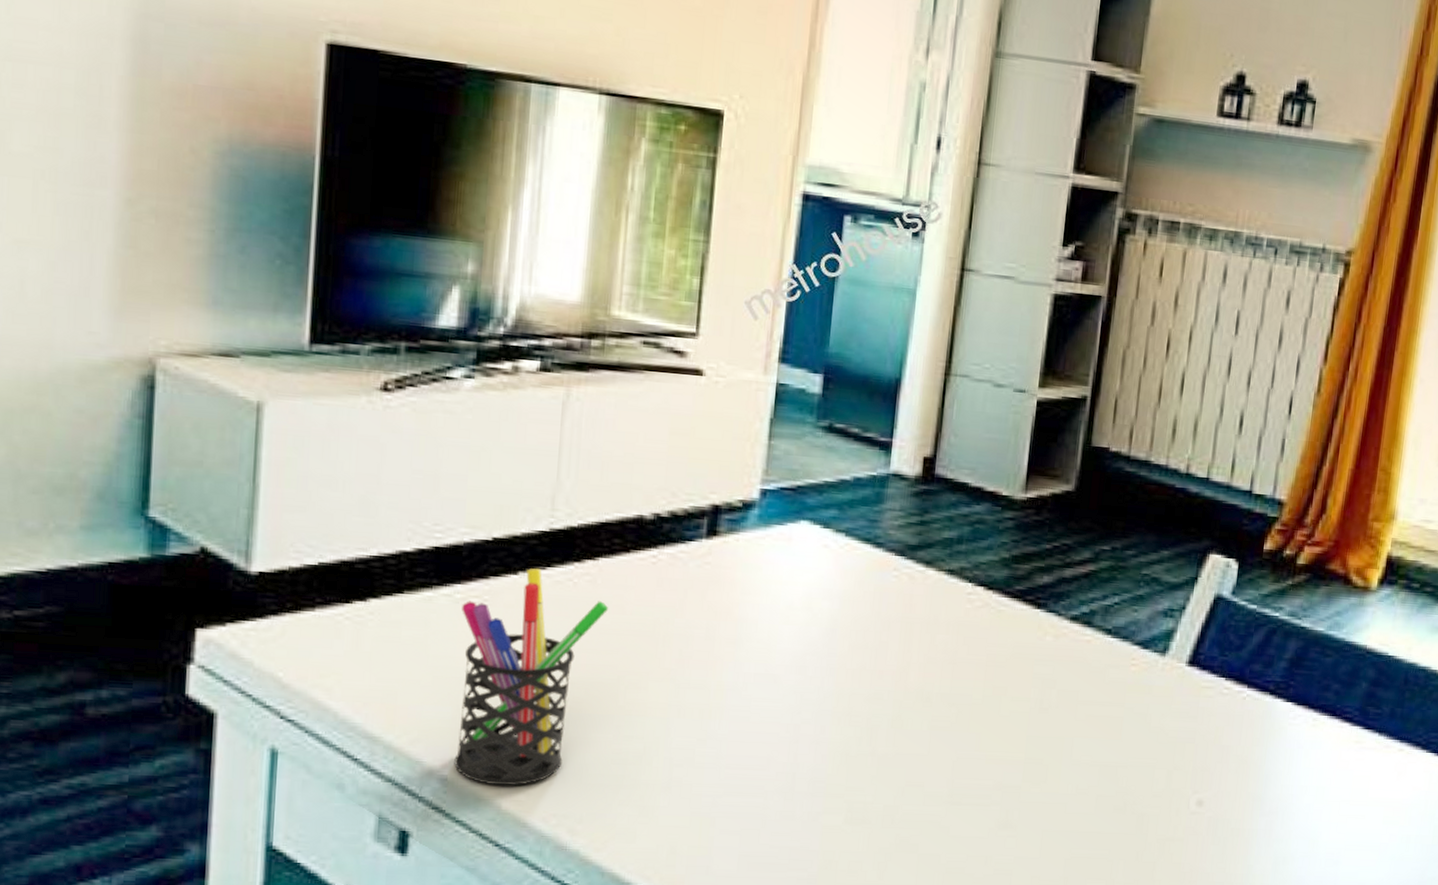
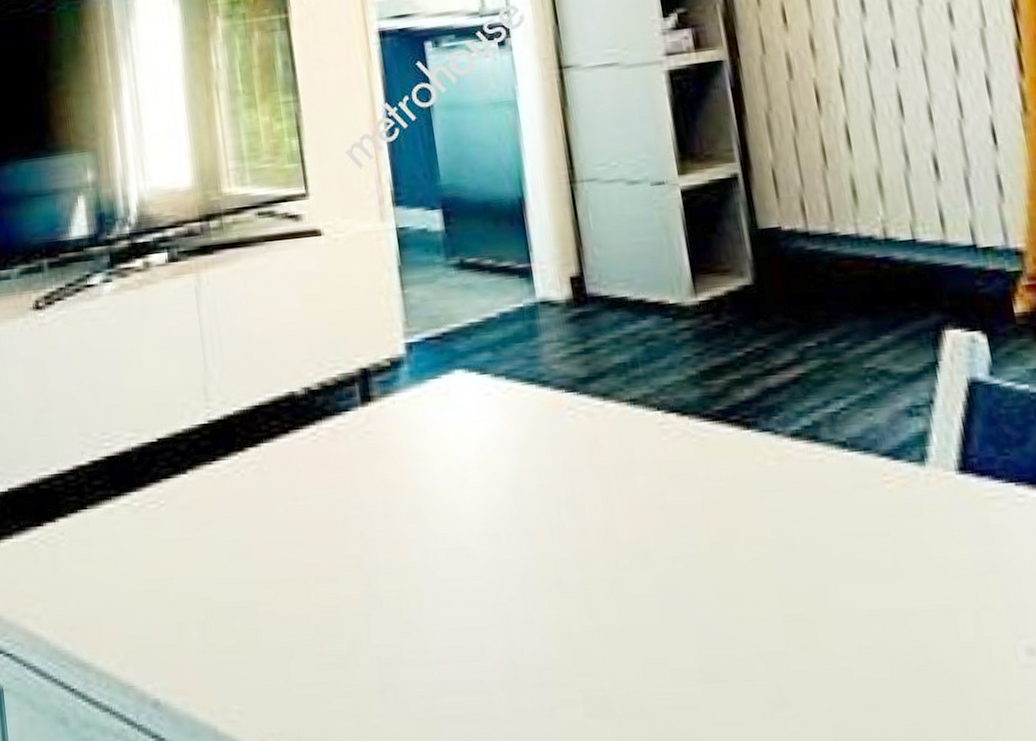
pen holder: present [454,568,609,786] -> none [141,464,281,706]

